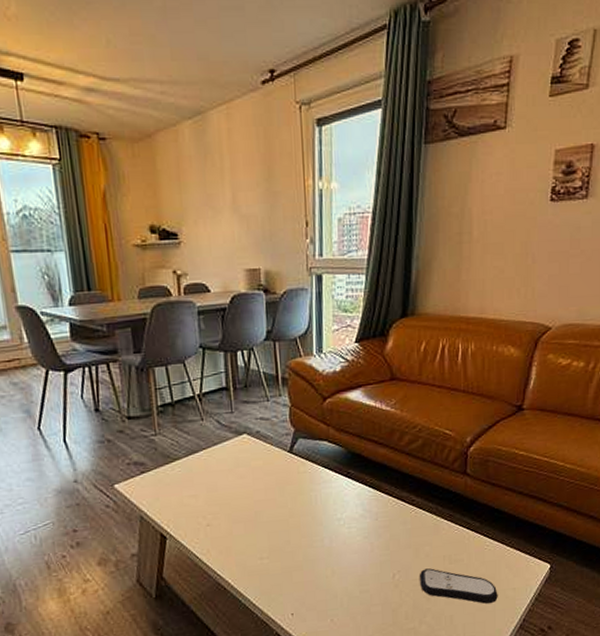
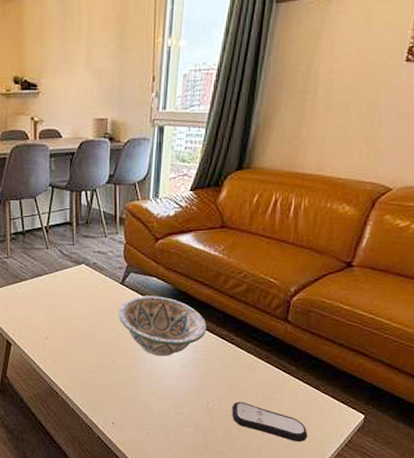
decorative bowl: none [288,461,385,530] -> present [118,295,207,357]

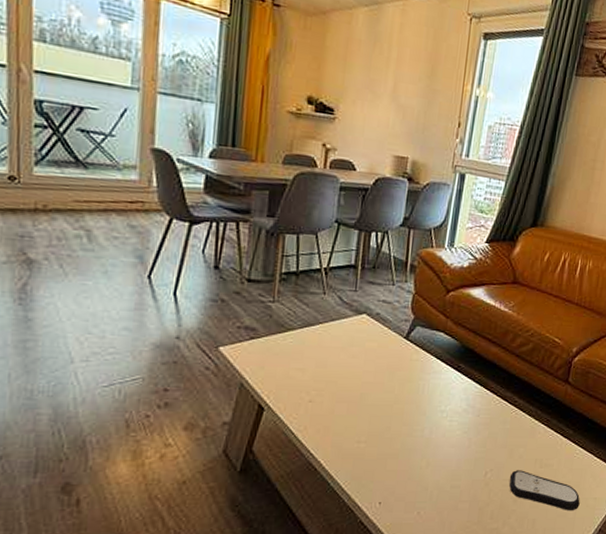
decorative bowl: present [118,295,207,357] -> none [398,352,492,422]

